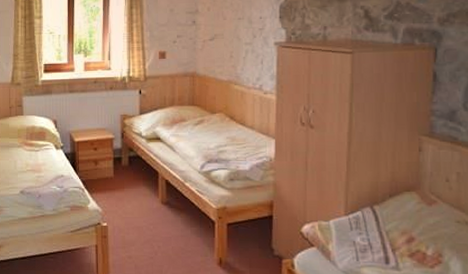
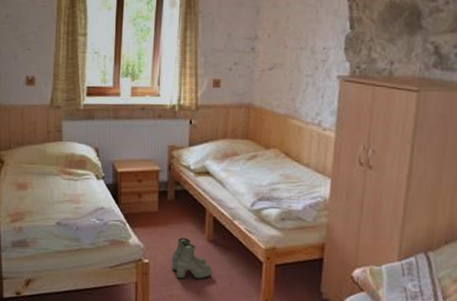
boots: none [128,201,167,241] -> present [171,237,212,279]

